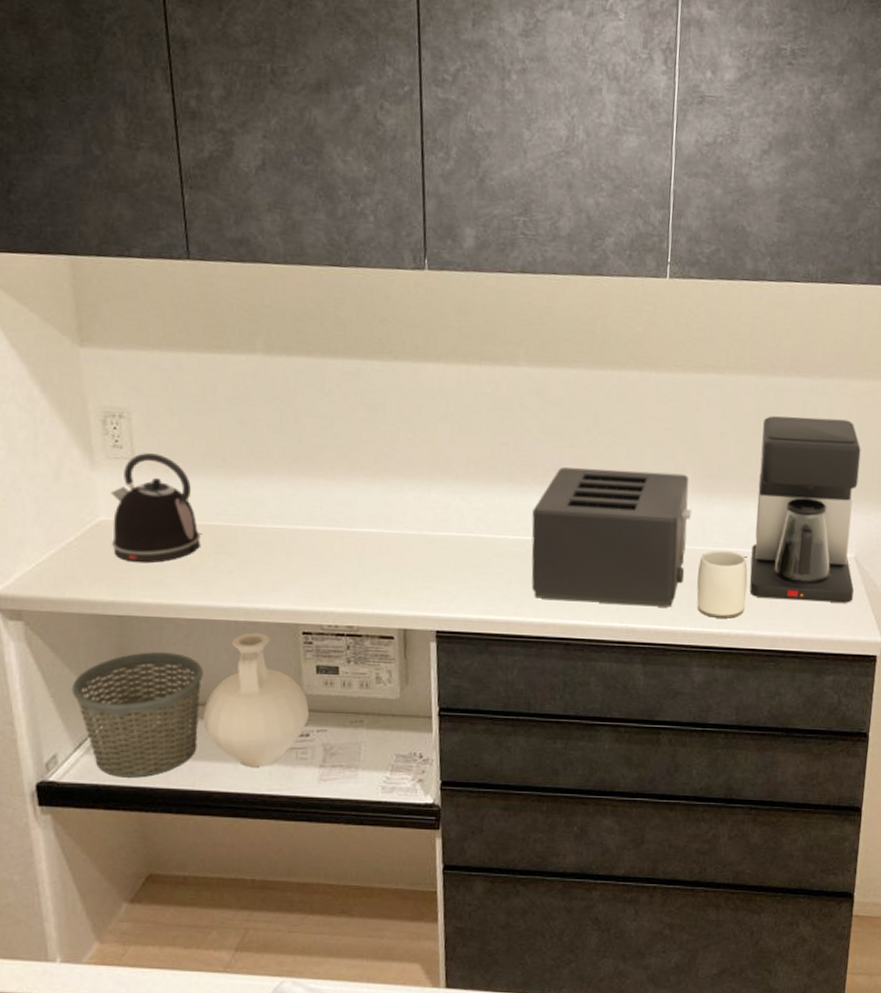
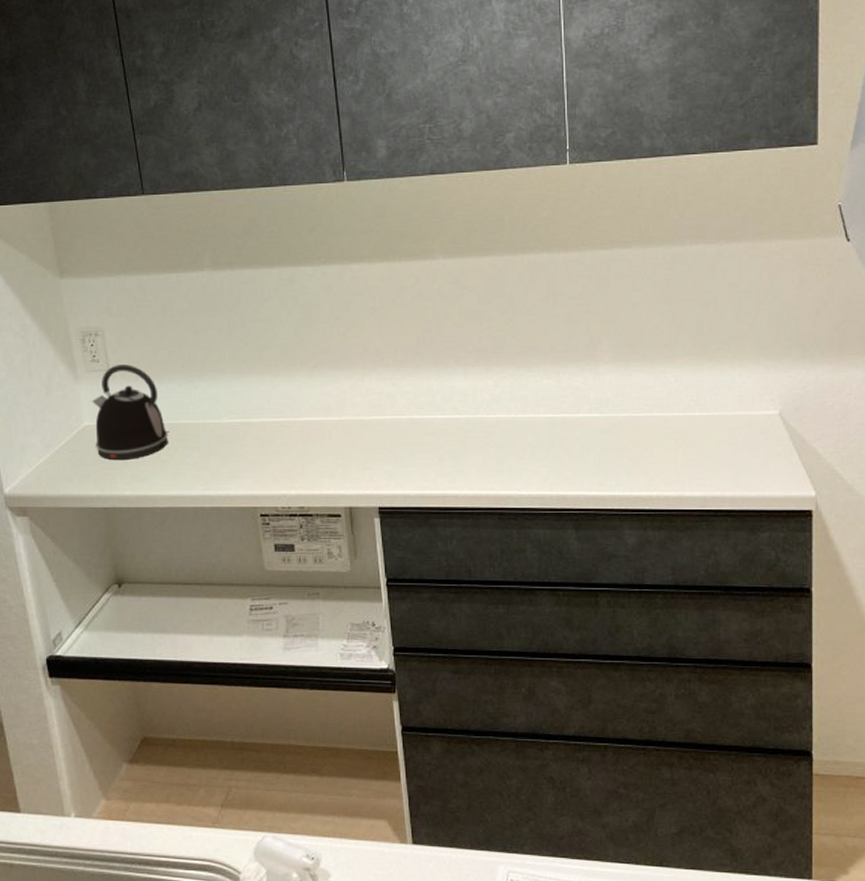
basket: present [71,652,204,778] -> none [70,538,178,651]
ceramic jug: present [203,632,309,767] -> none [180,517,271,639]
toaster: present [531,467,693,608] -> none [458,346,611,474]
mug: present [696,550,748,618] -> none [622,415,672,481]
coffee maker: present [749,416,861,603] -> none [673,281,781,460]

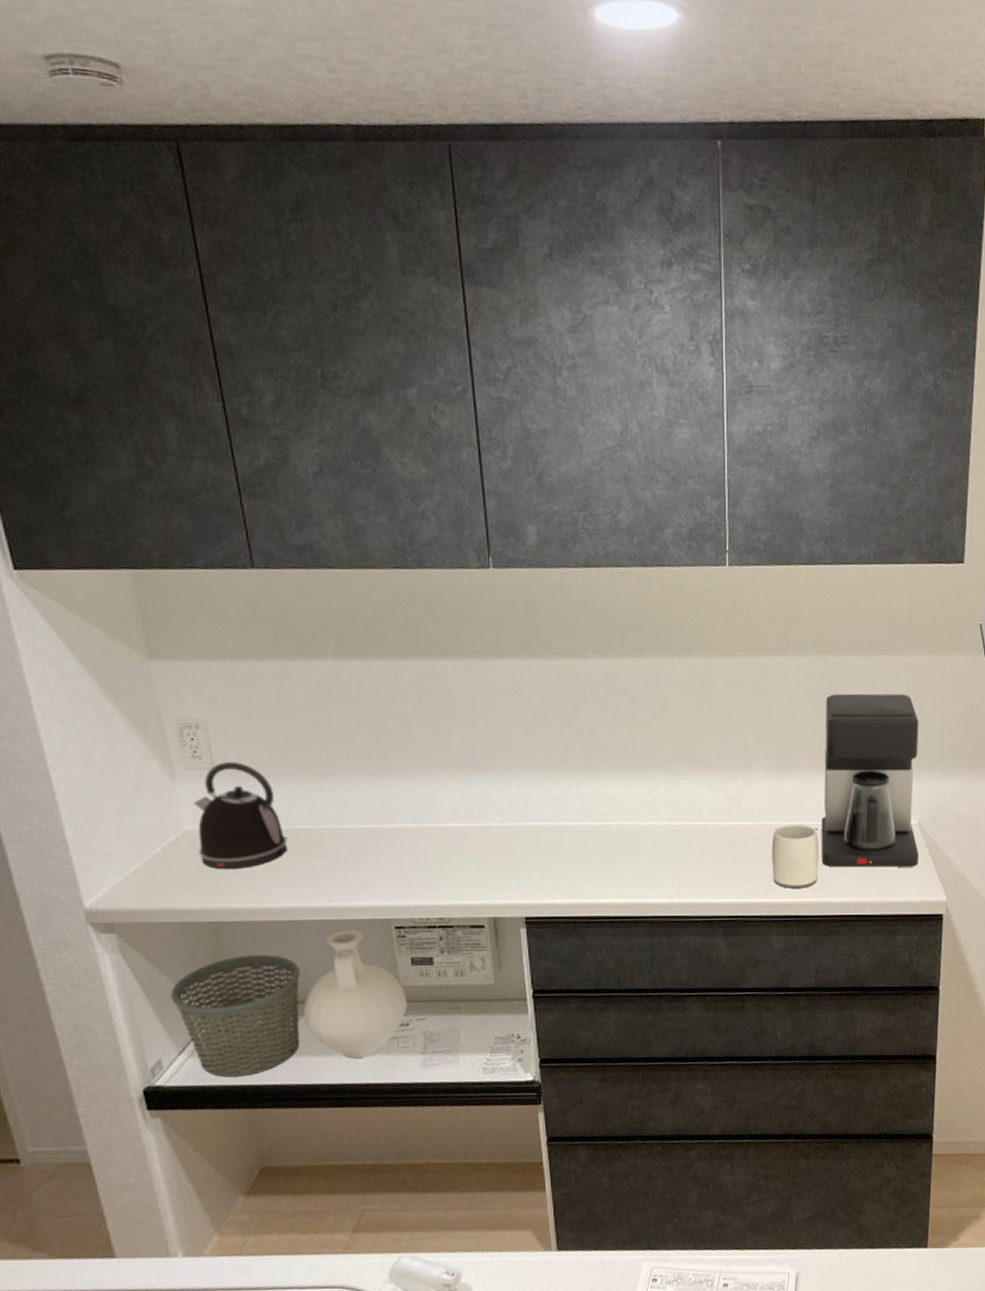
basket: none [70,538,178,651] -> present [170,955,301,1078]
ceramic jug: none [180,517,271,639] -> present [303,930,407,1059]
mug: none [622,415,672,481] -> present [772,824,819,888]
coffee maker: none [673,281,781,460] -> present [821,693,919,868]

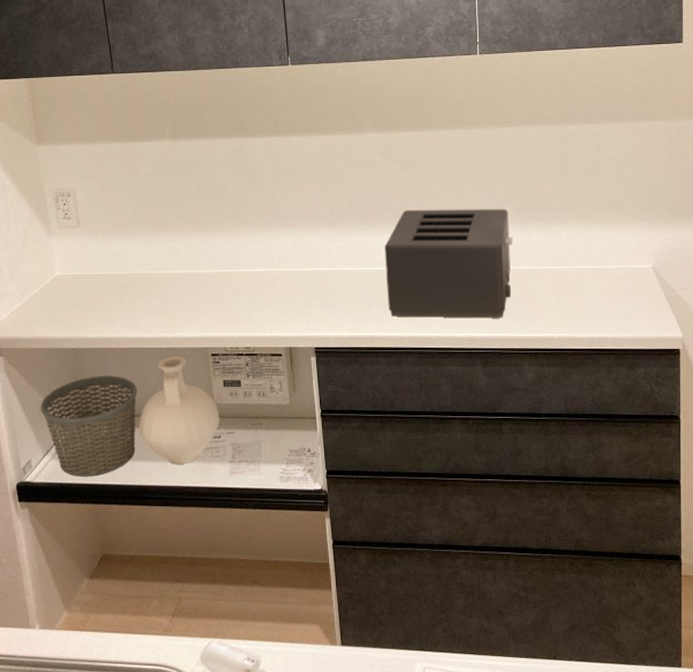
kettle: present [194,762,287,869] -> none [64,222,131,306]
toaster: none [610,753,763,882] -> present [385,209,514,318]
mug: present [772,824,819,888] -> none [523,268,564,325]
coffee maker: present [821,693,919,868] -> none [565,155,654,306]

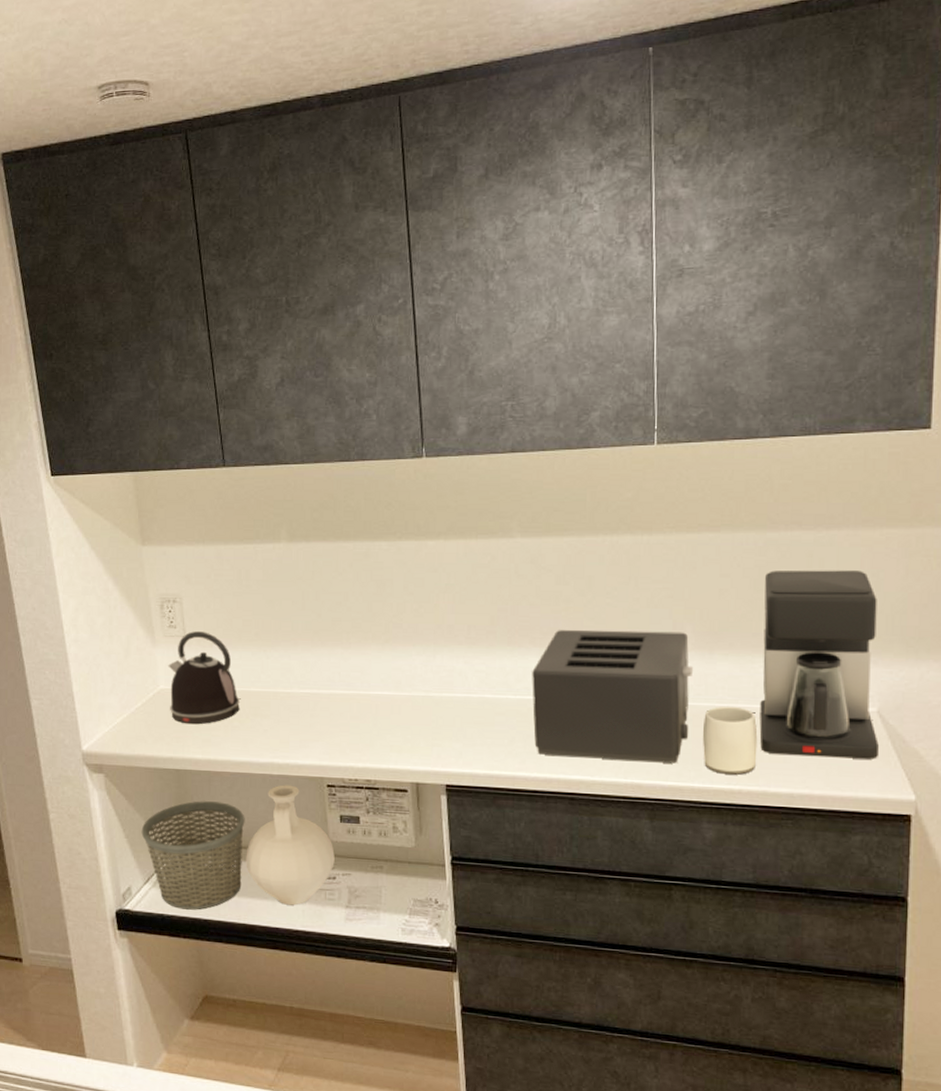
kettle: none [64,222,131,306] -> present [168,631,240,724]
mug: none [523,268,564,325] -> present [703,706,758,775]
coffee maker: none [565,155,654,306] -> present [759,570,879,760]

